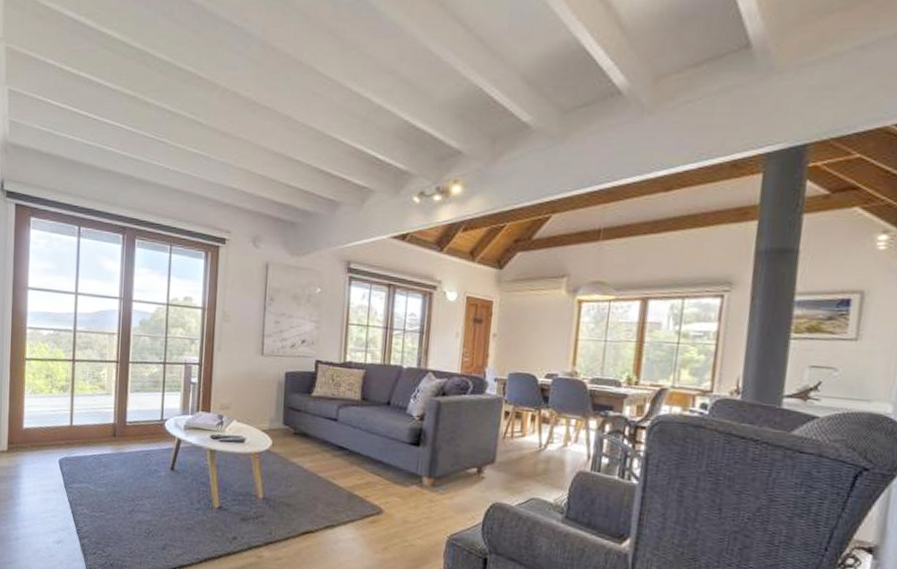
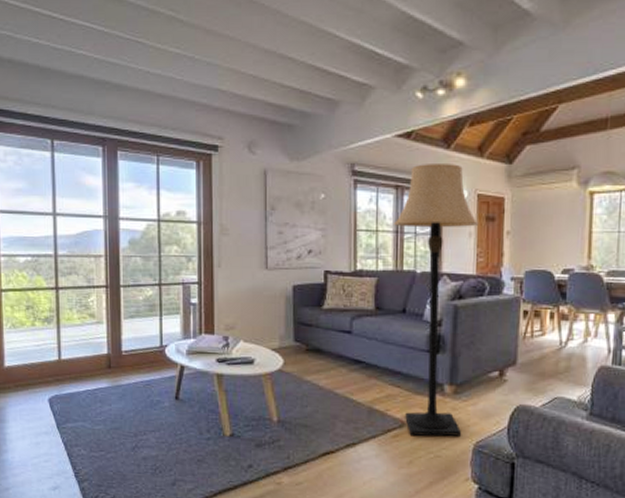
lamp: none [383,265,467,528] -> present [394,164,479,437]

